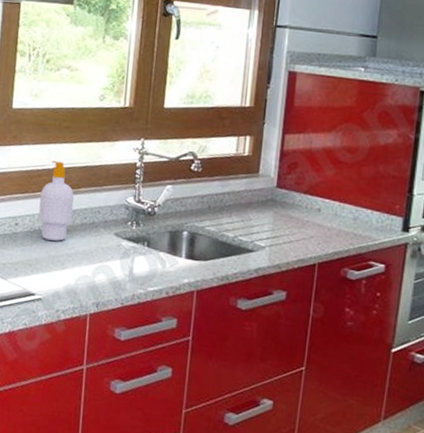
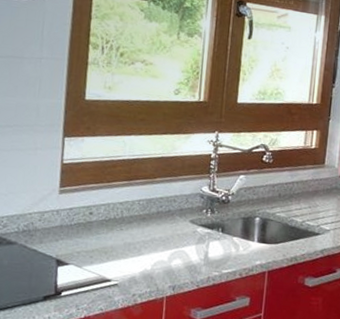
soap bottle: present [38,161,74,241] -> none [113,152,150,229]

